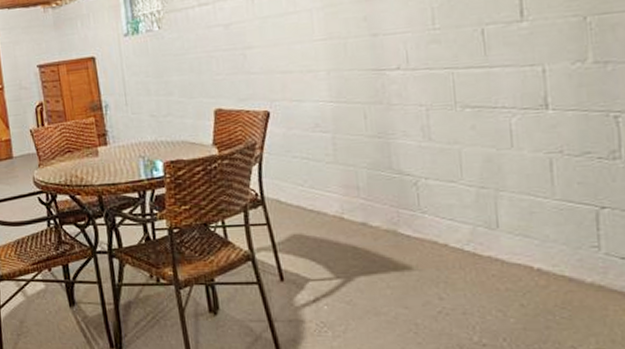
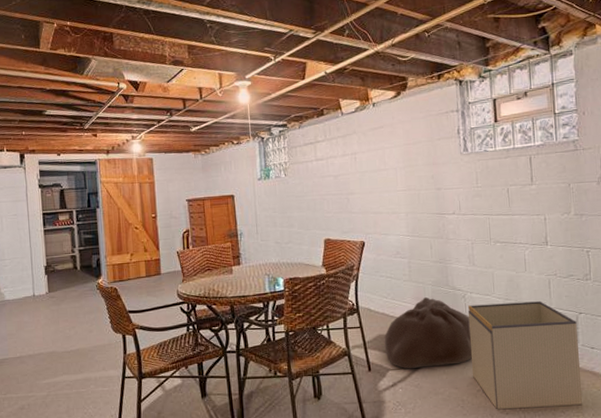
beanbag: none [300,185,429,279] -> present [384,297,472,369]
storage bin: none [421,190,607,338] -> present [467,301,583,409]

